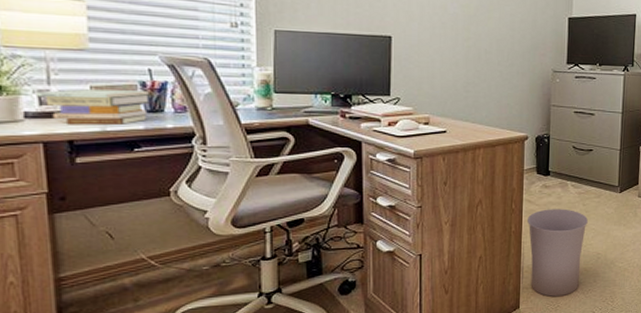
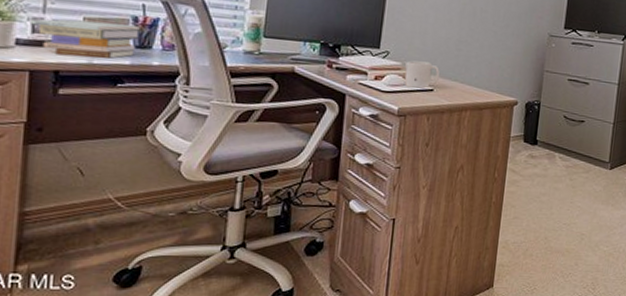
mug: none [417,105,452,131] -> present [404,60,441,89]
waste bin: present [527,209,588,297] -> none [507,181,574,278]

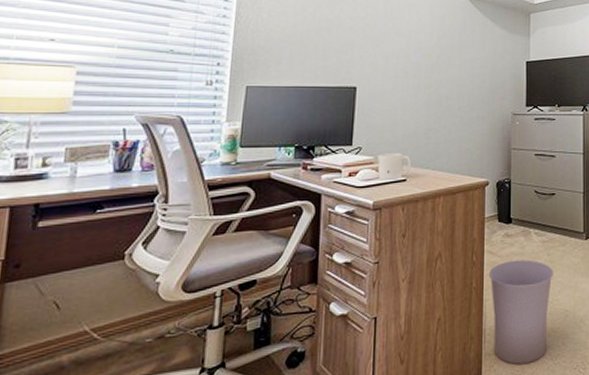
books: present [29,19,140,59] -> none [12,151,120,188]
waste bin: none [507,181,574,278] -> present [489,259,553,364]

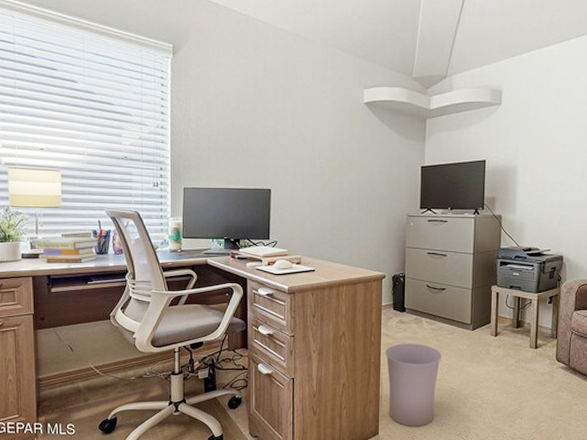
books: none [12,151,120,188] -> present [28,237,99,264]
mug: present [377,153,412,180] -> none [291,247,319,270]

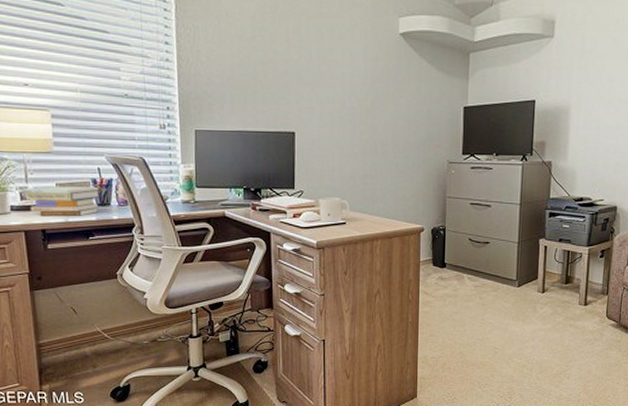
mug: none [291,247,319,270] -> present [319,197,351,222]
waste bin: present [385,343,442,426] -> none [424,301,485,388]

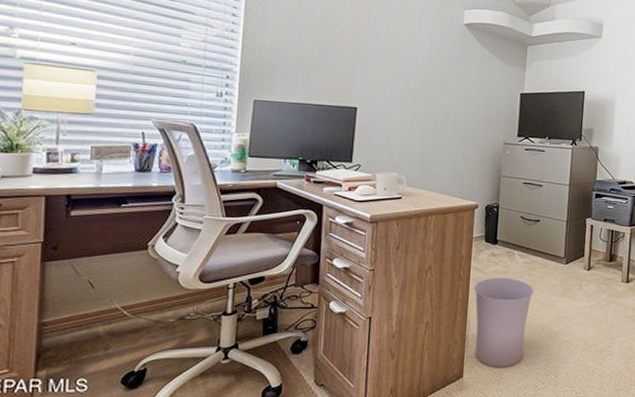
books: present [17,186,100,217] -> none [44,149,140,183]
waste bin: none [424,301,485,388] -> present [474,277,533,367]

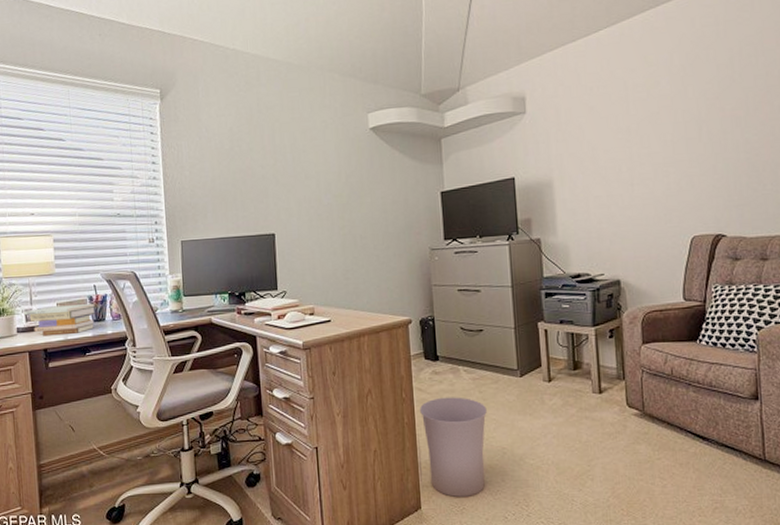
books: none [44,149,140,183] -> present [23,304,95,336]
mug: present [375,172,407,197] -> none [302,295,334,322]

